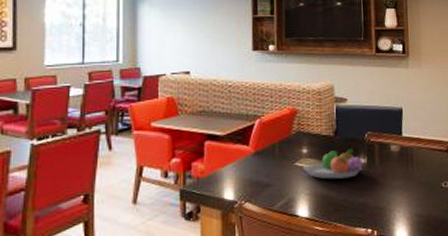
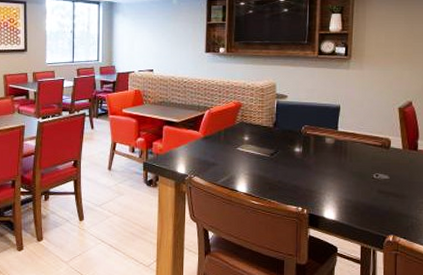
fruit bowl: present [303,148,363,179] -> none [244,139,298,164]

